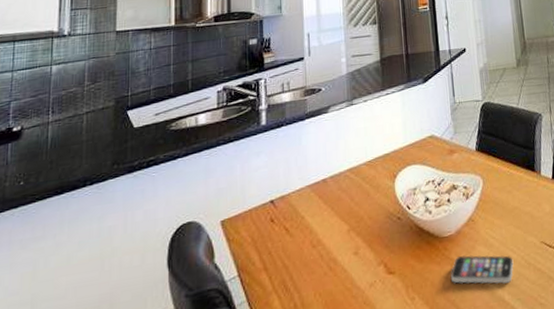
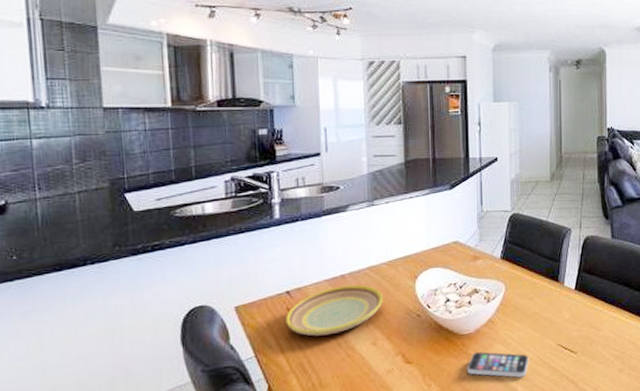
plate: none [269,188,363,249] -> present [285,284,383,337]

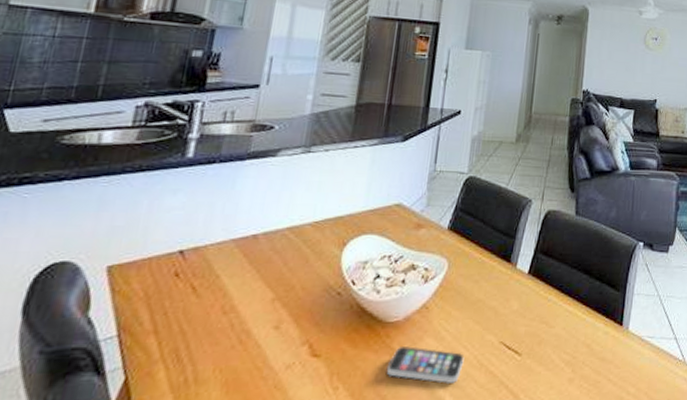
plate: present [285,284,383,337] -> none [169,248,300,313]

